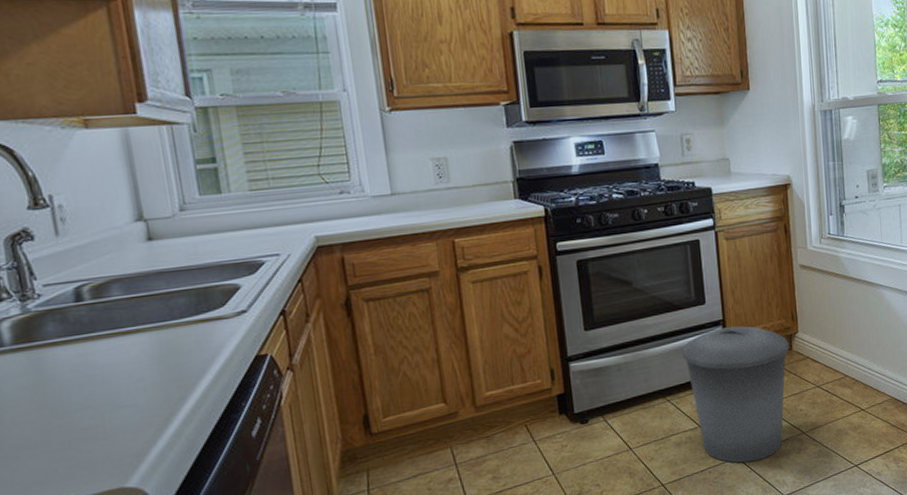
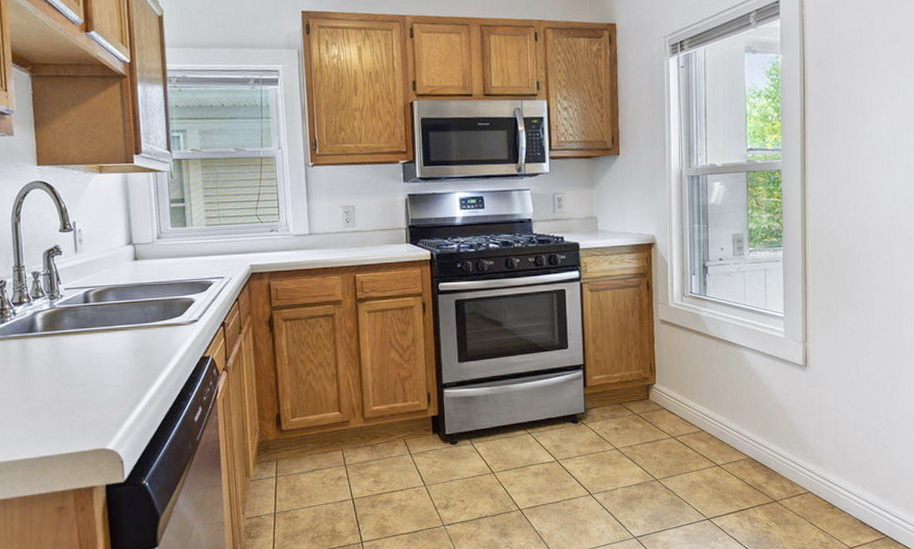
trash can: present [682,326,790,463] -> none [544,371,647,501]

